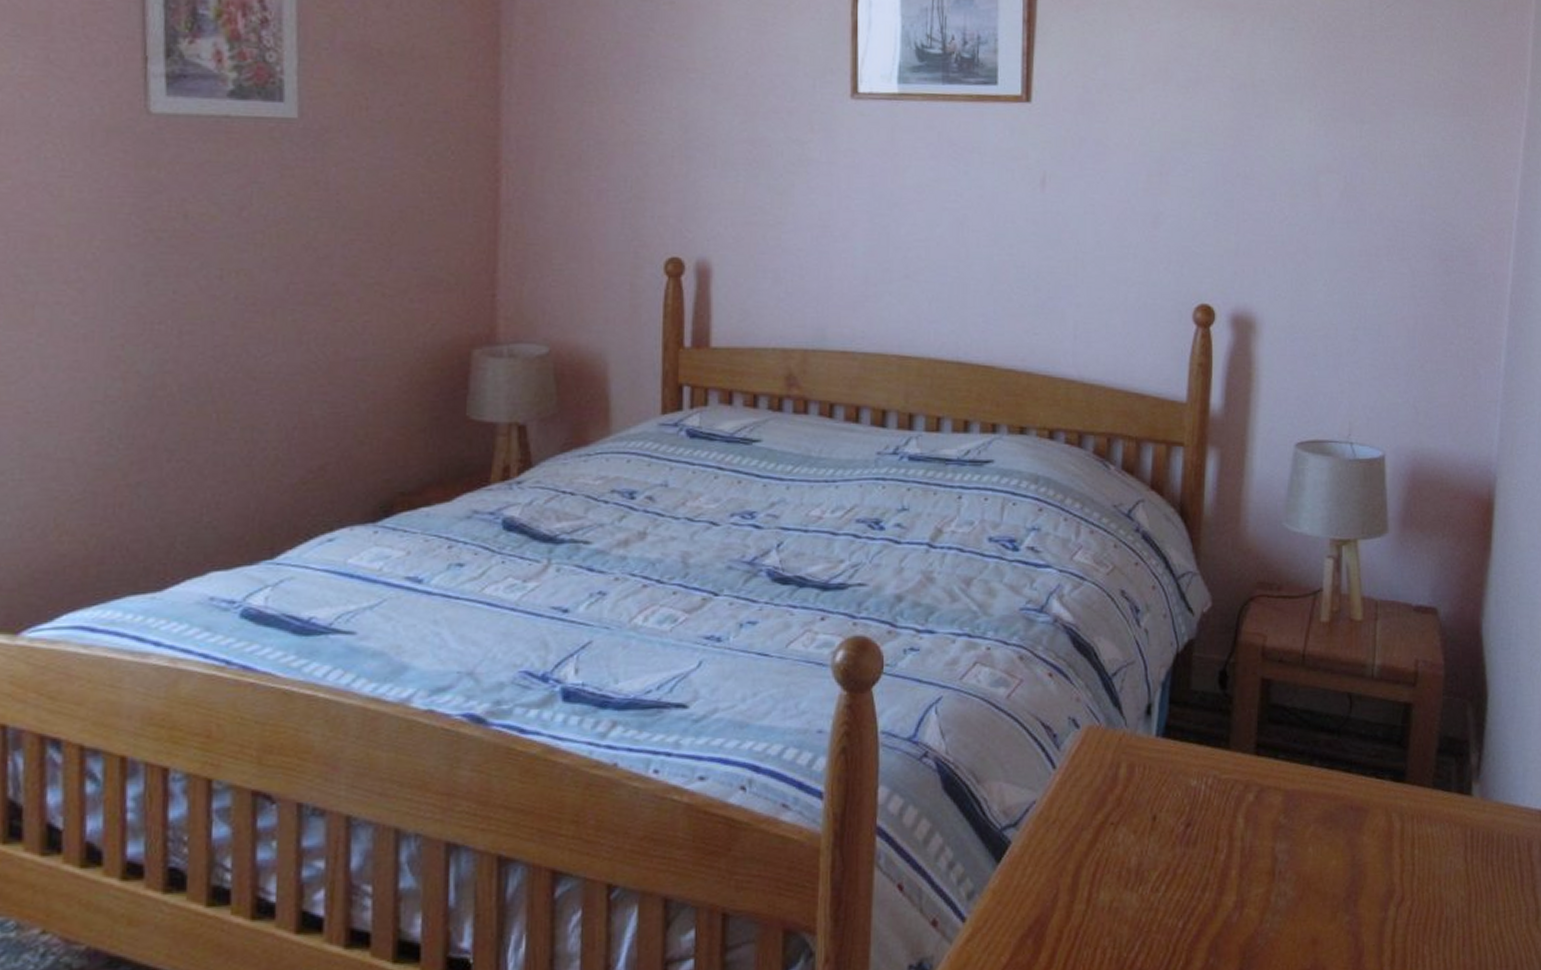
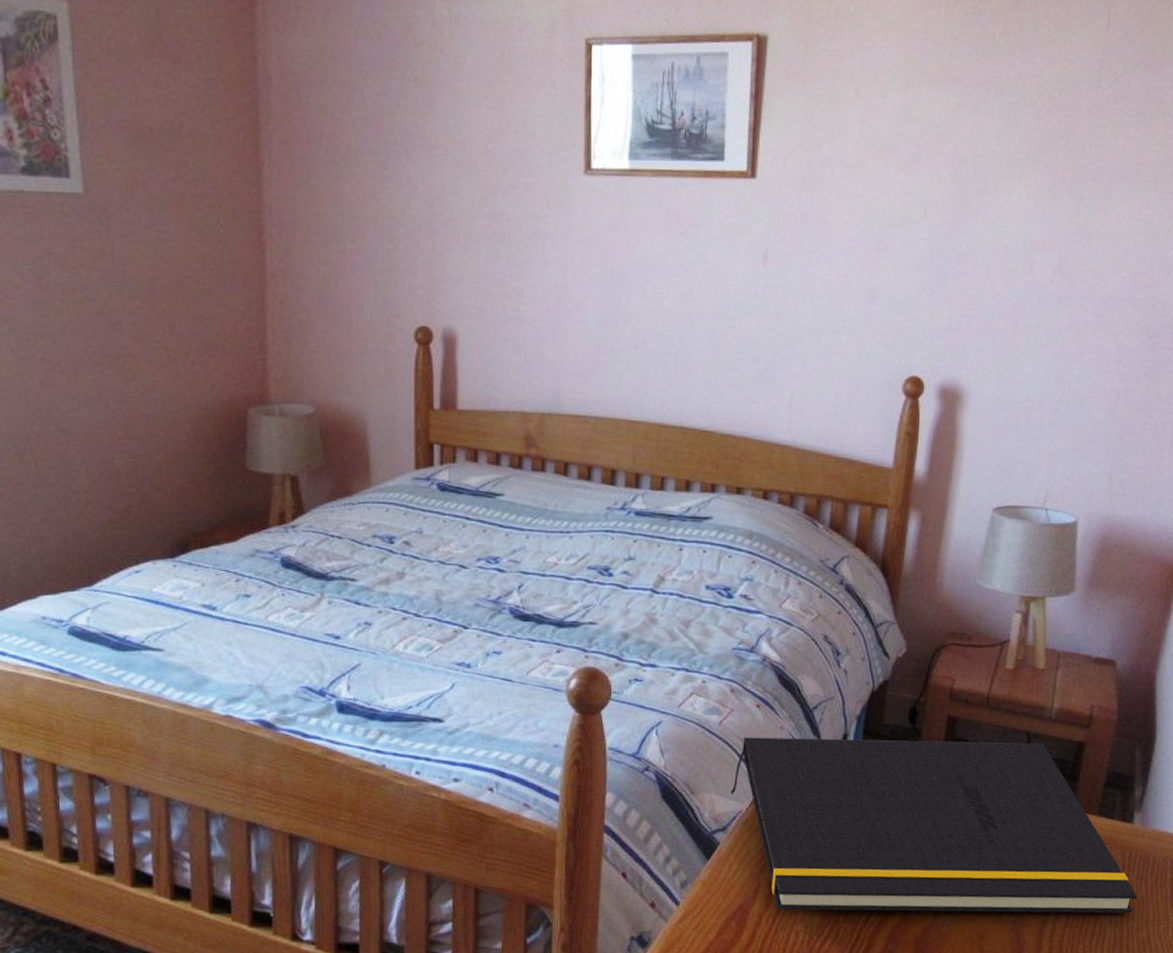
notepad: none [1021,706,1484,922] -> present [730,737,1137,914]

